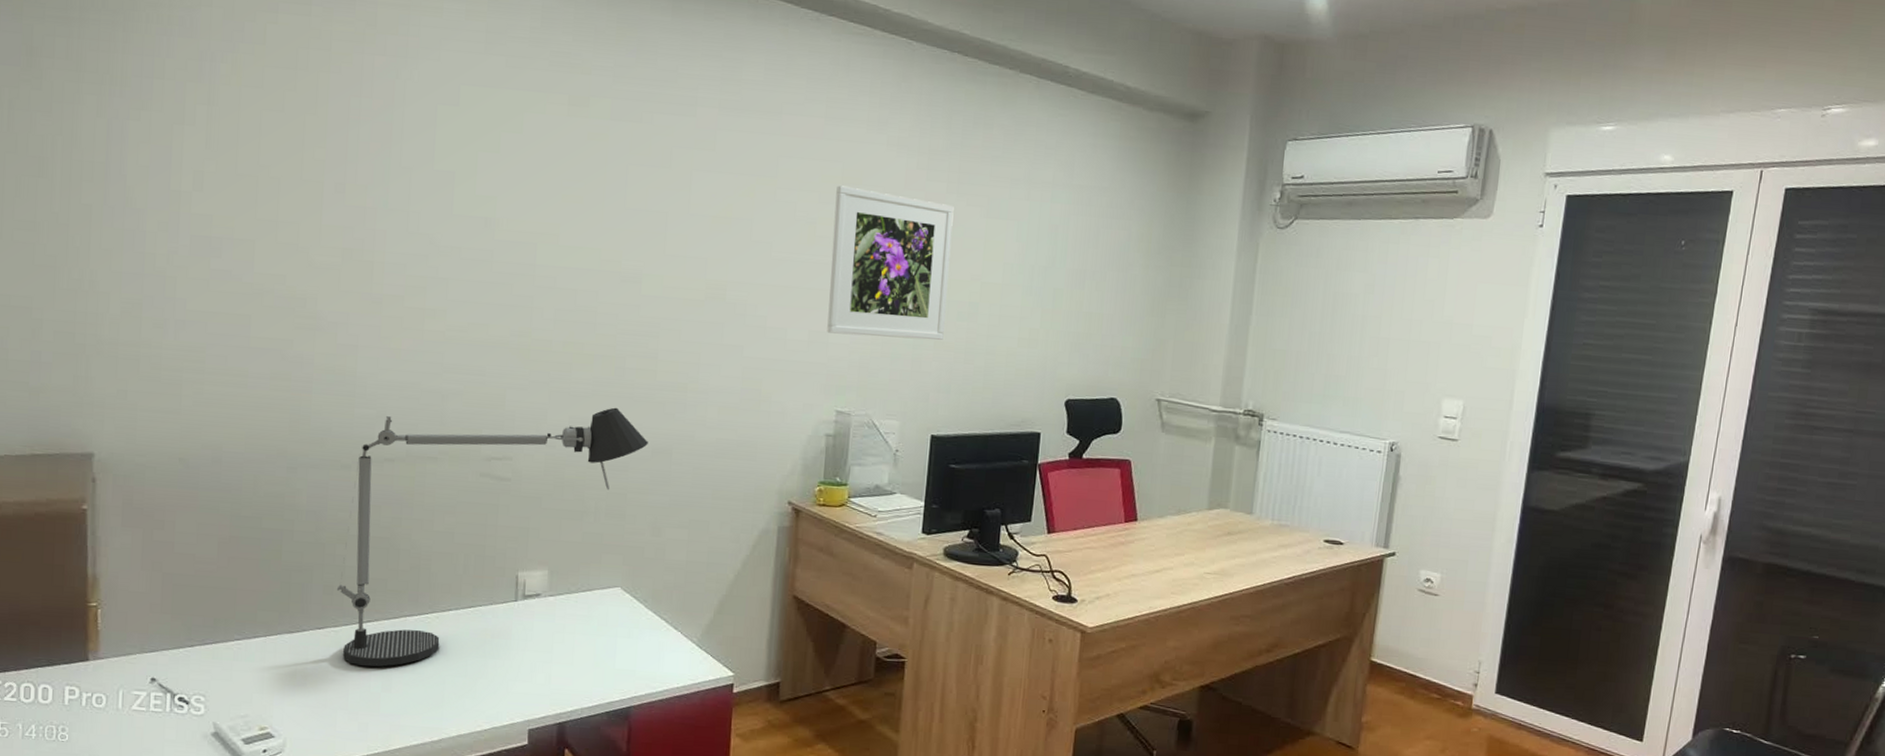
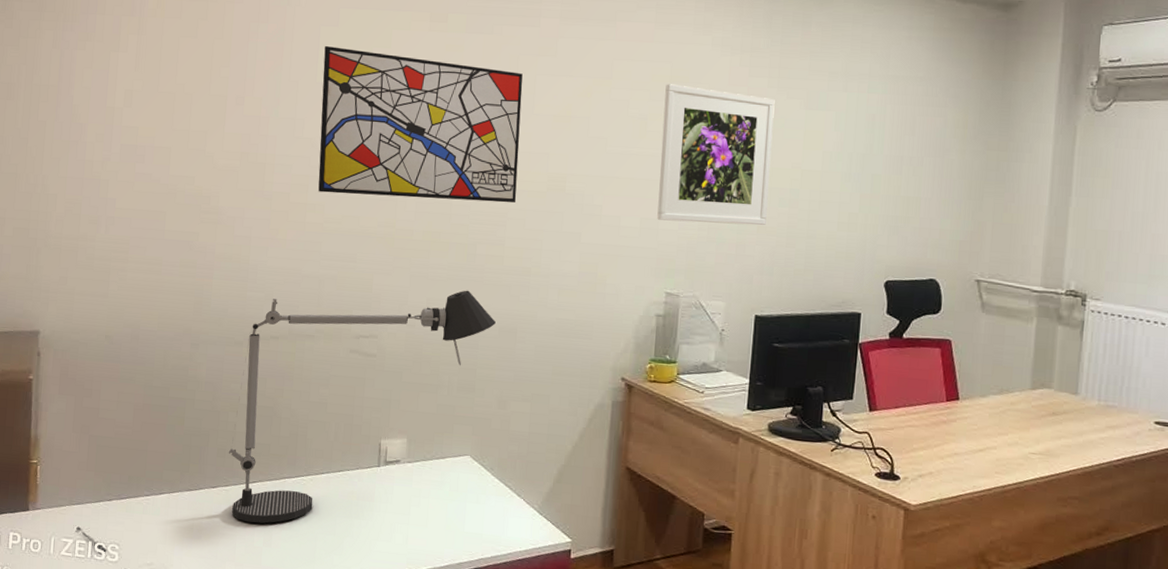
wall art: none [438,128,677,312] -> present [318,46,523,203]

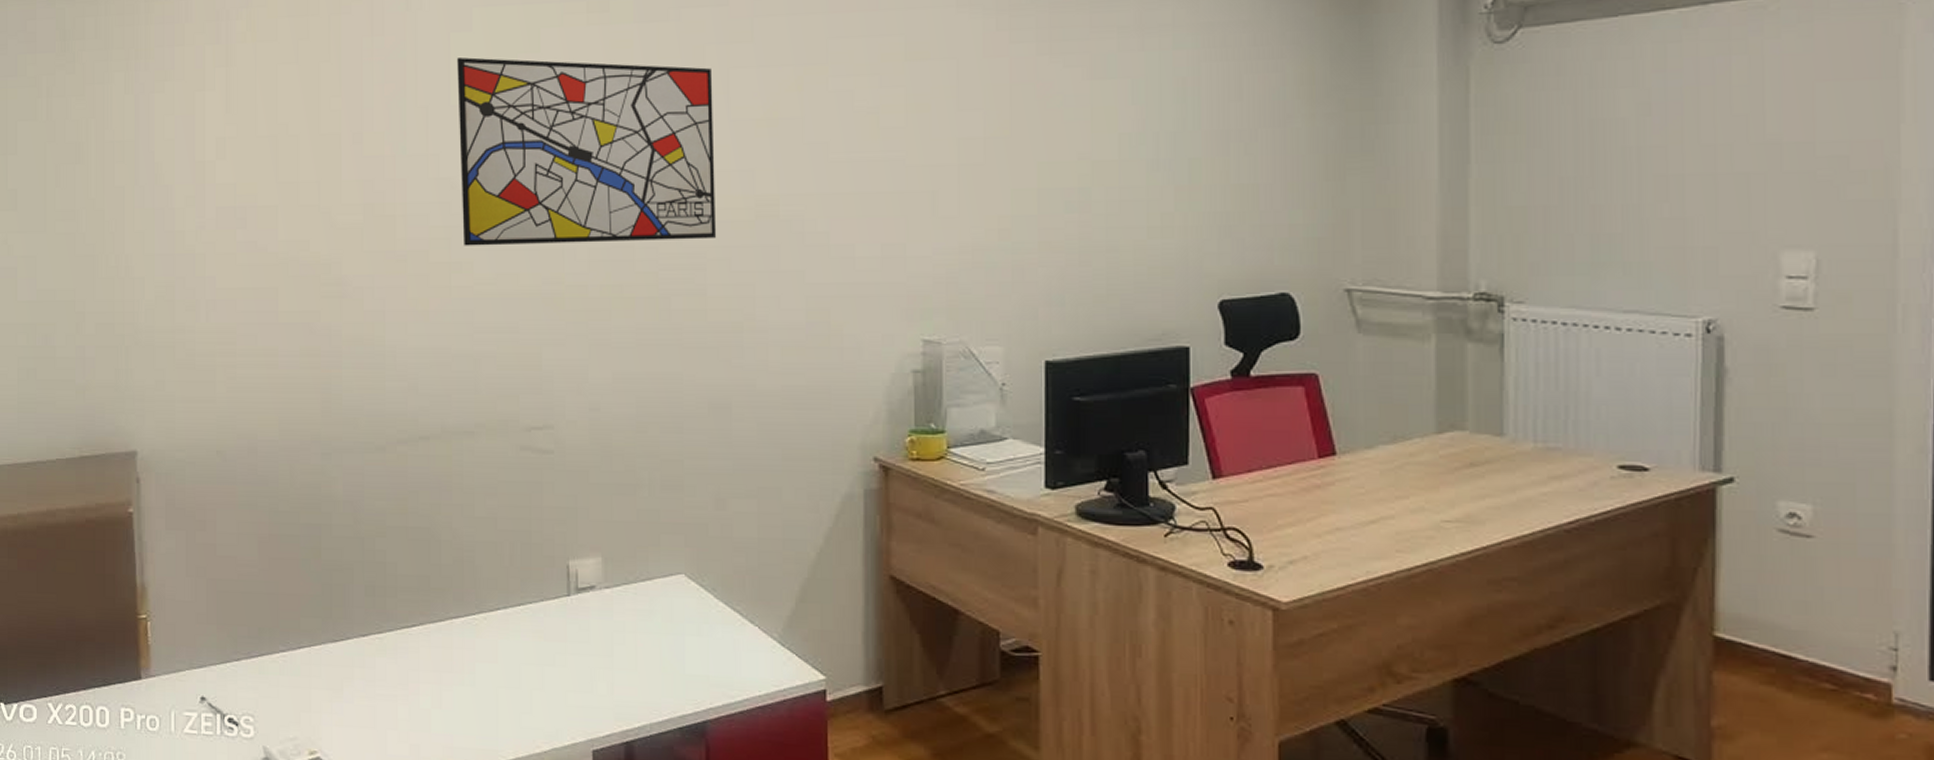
desk lamp: present [228,290,496,524] -> none [378,357,703,679]
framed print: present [657,84,775,225] -> none [900,63,1049,245]

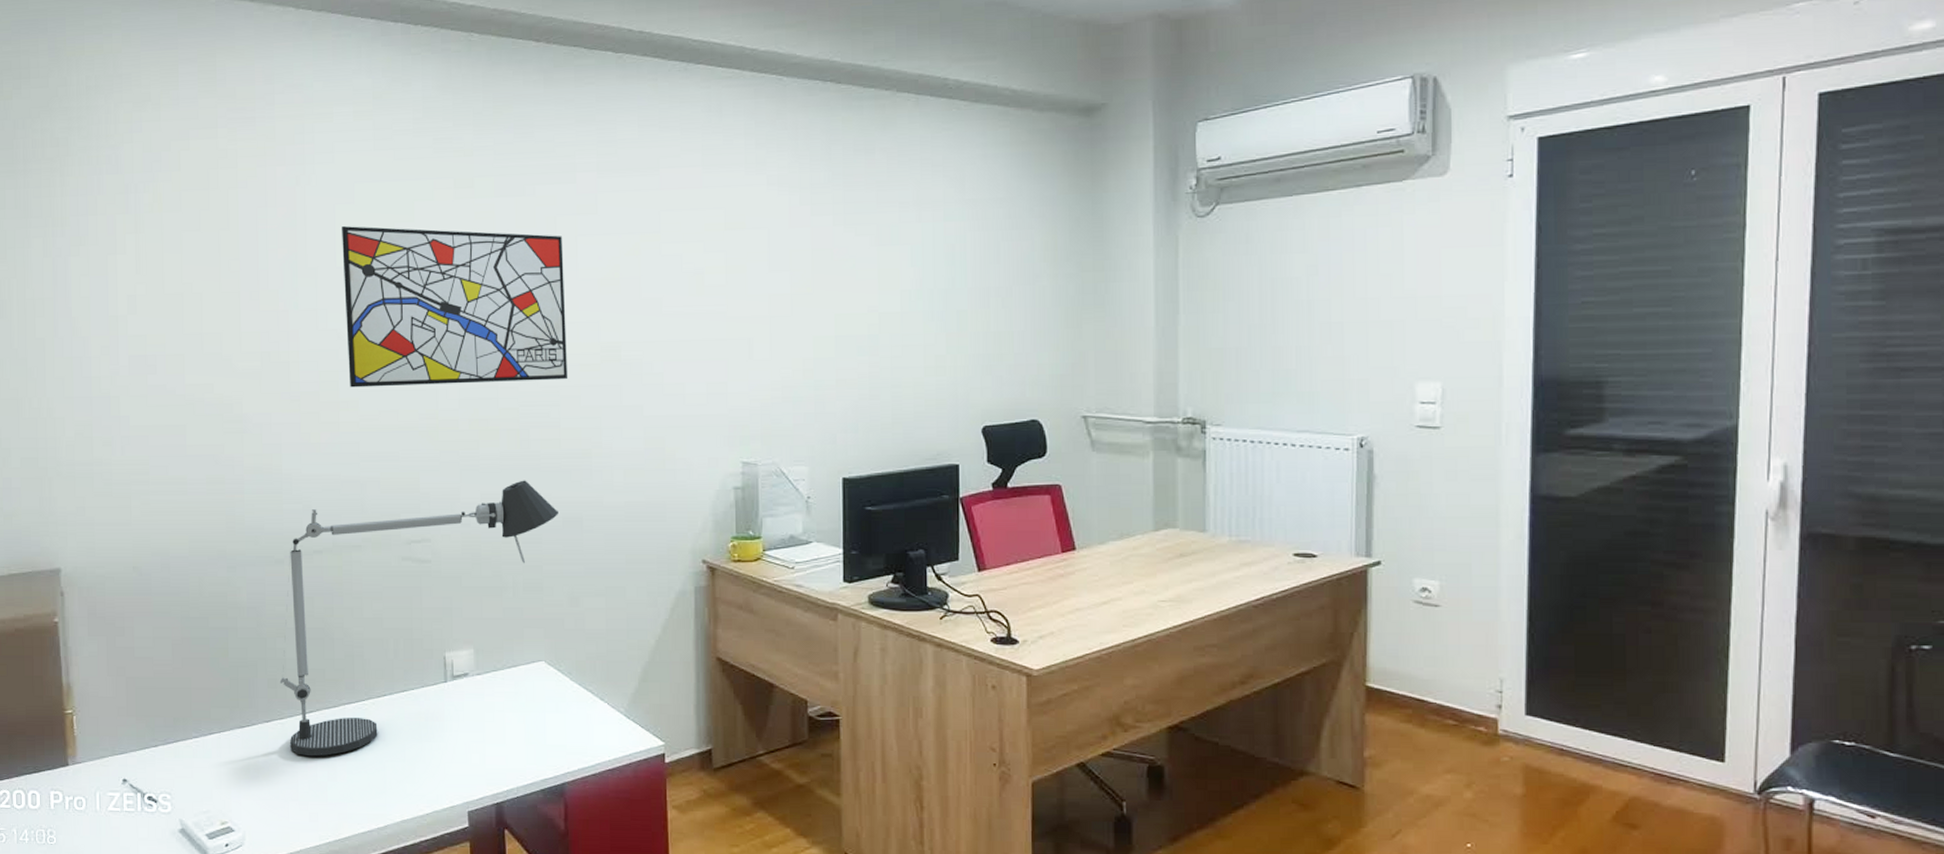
desk lamp: none [378,357,703,679] -> present [279,480,558,757]

